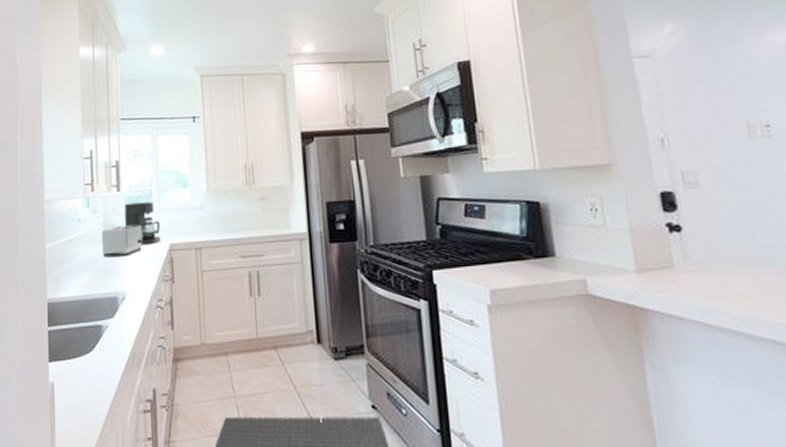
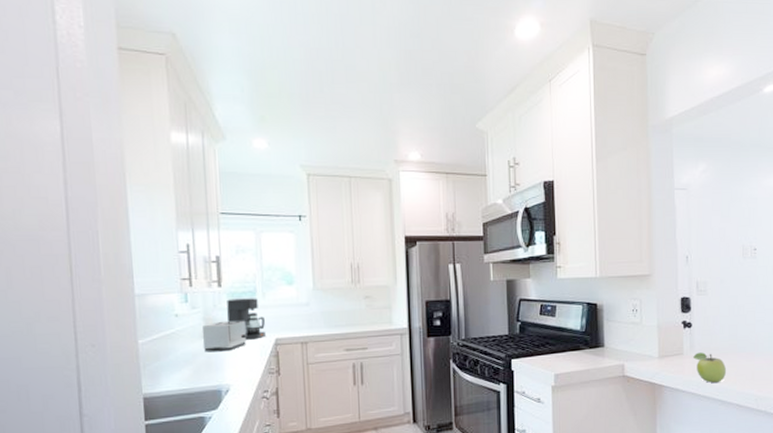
fruit: none [690,265,748,309] -> present [693,352,727,384]

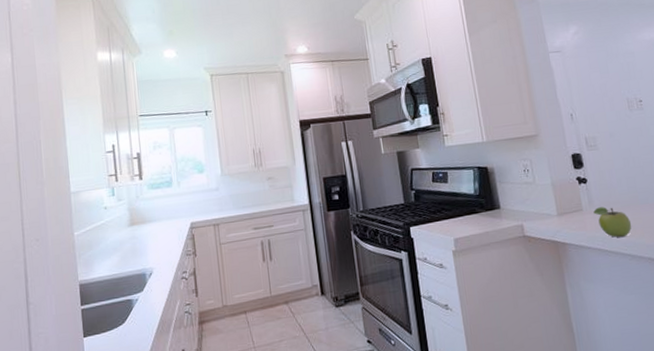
toaster: present [202,320,247,351] -> none [127,208,166,239]
coffee maker: present [227,298,265,340] -> none [147,187,182,226]

